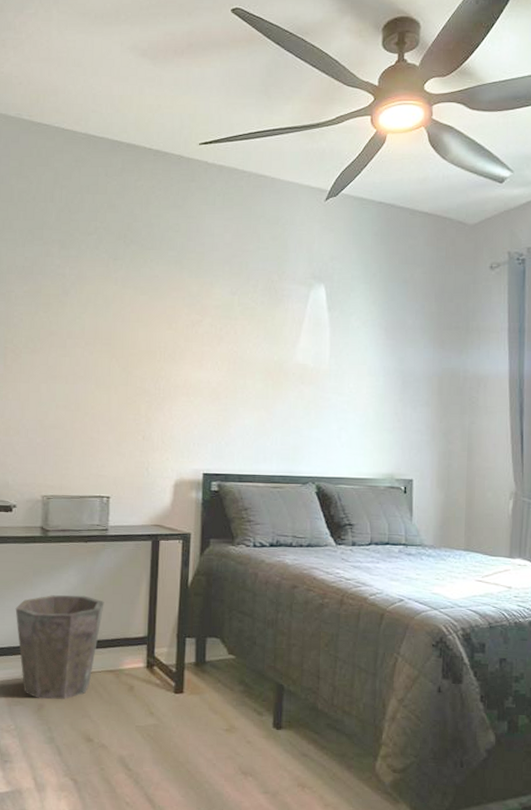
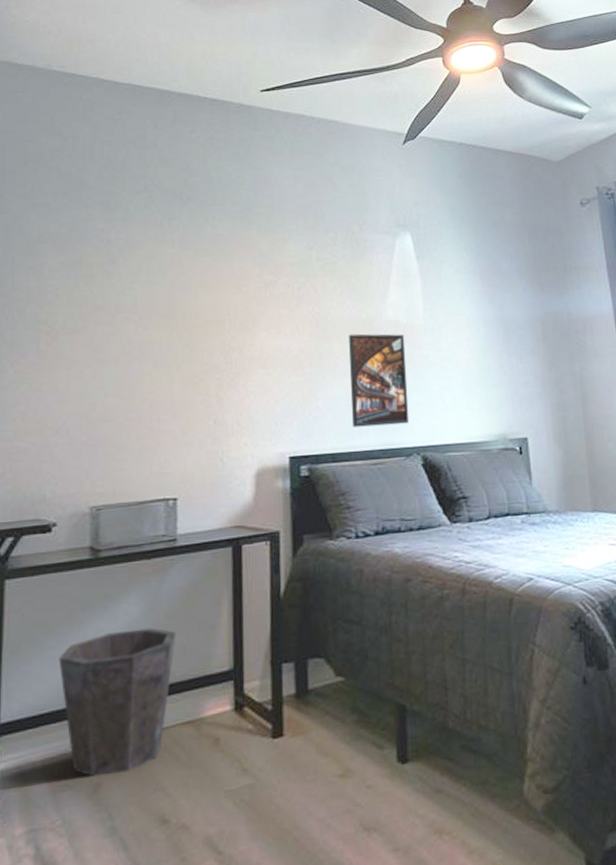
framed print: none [258,373,311,456] -> present [349,333,410,427]

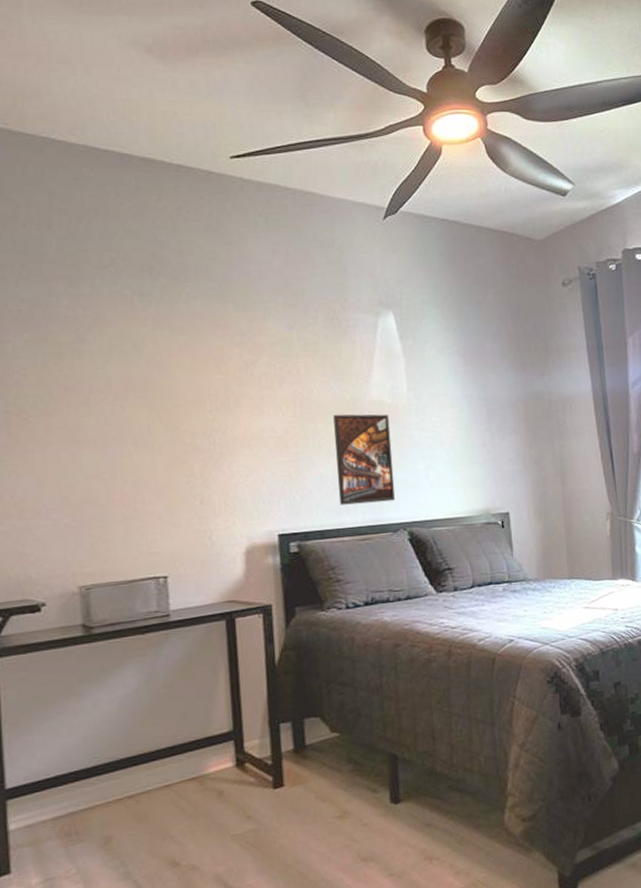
waste bin: present [58,628,176,777] -> none [59,697,175,831]

